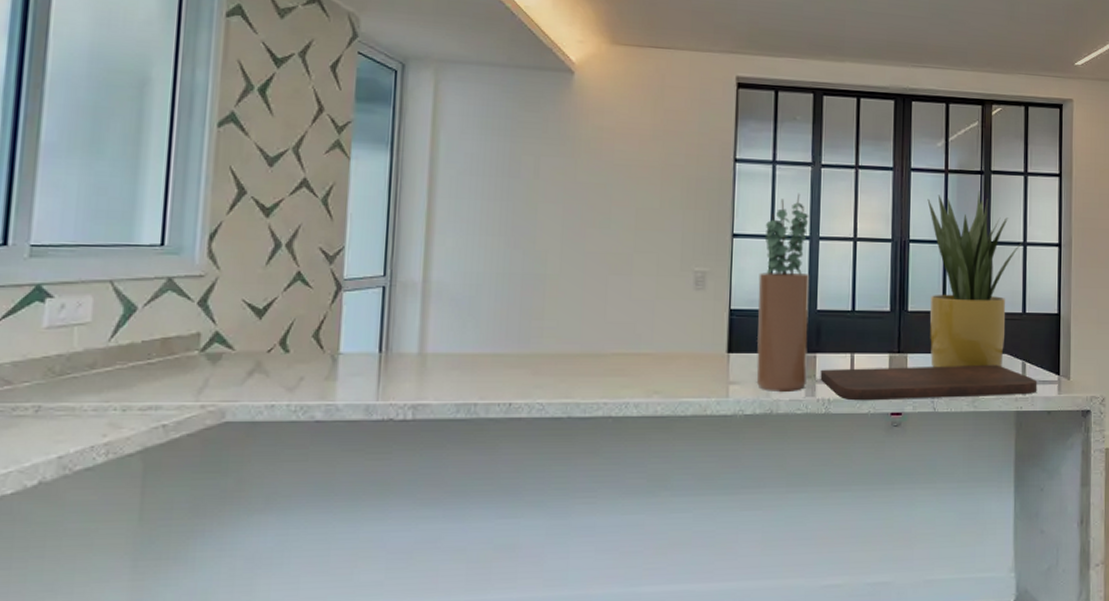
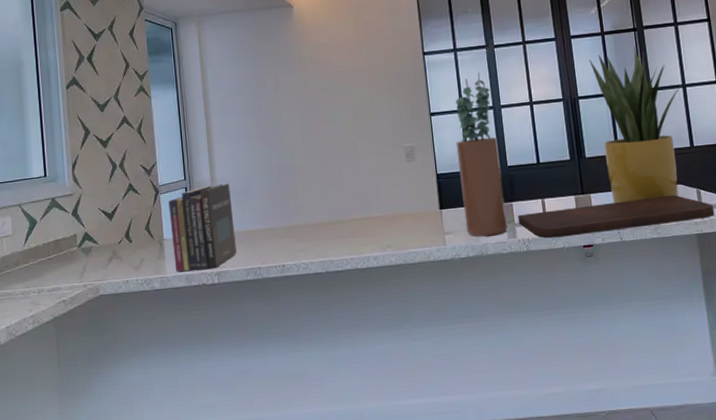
books: none [350,287,449,400] -> present [168,183,237,273]

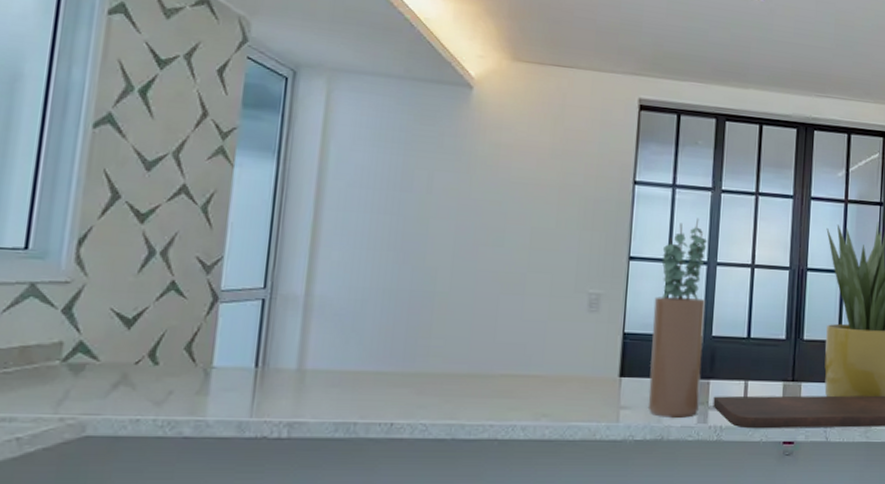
books: present [168,183,237,273] -> none [222,301,333,417]

